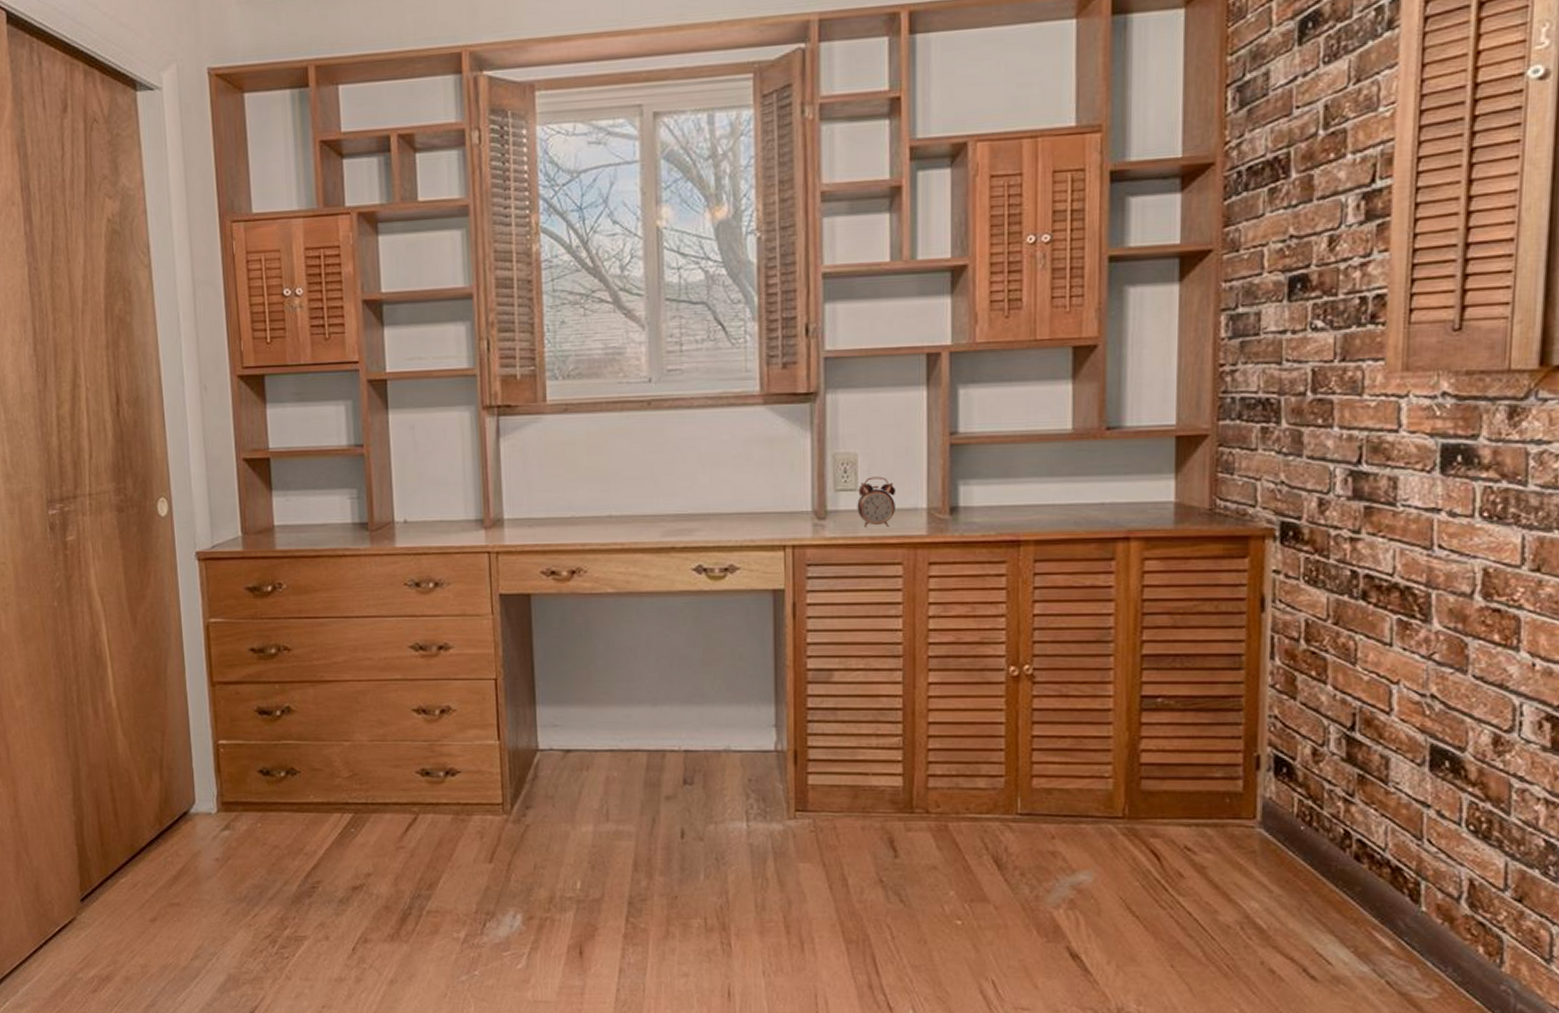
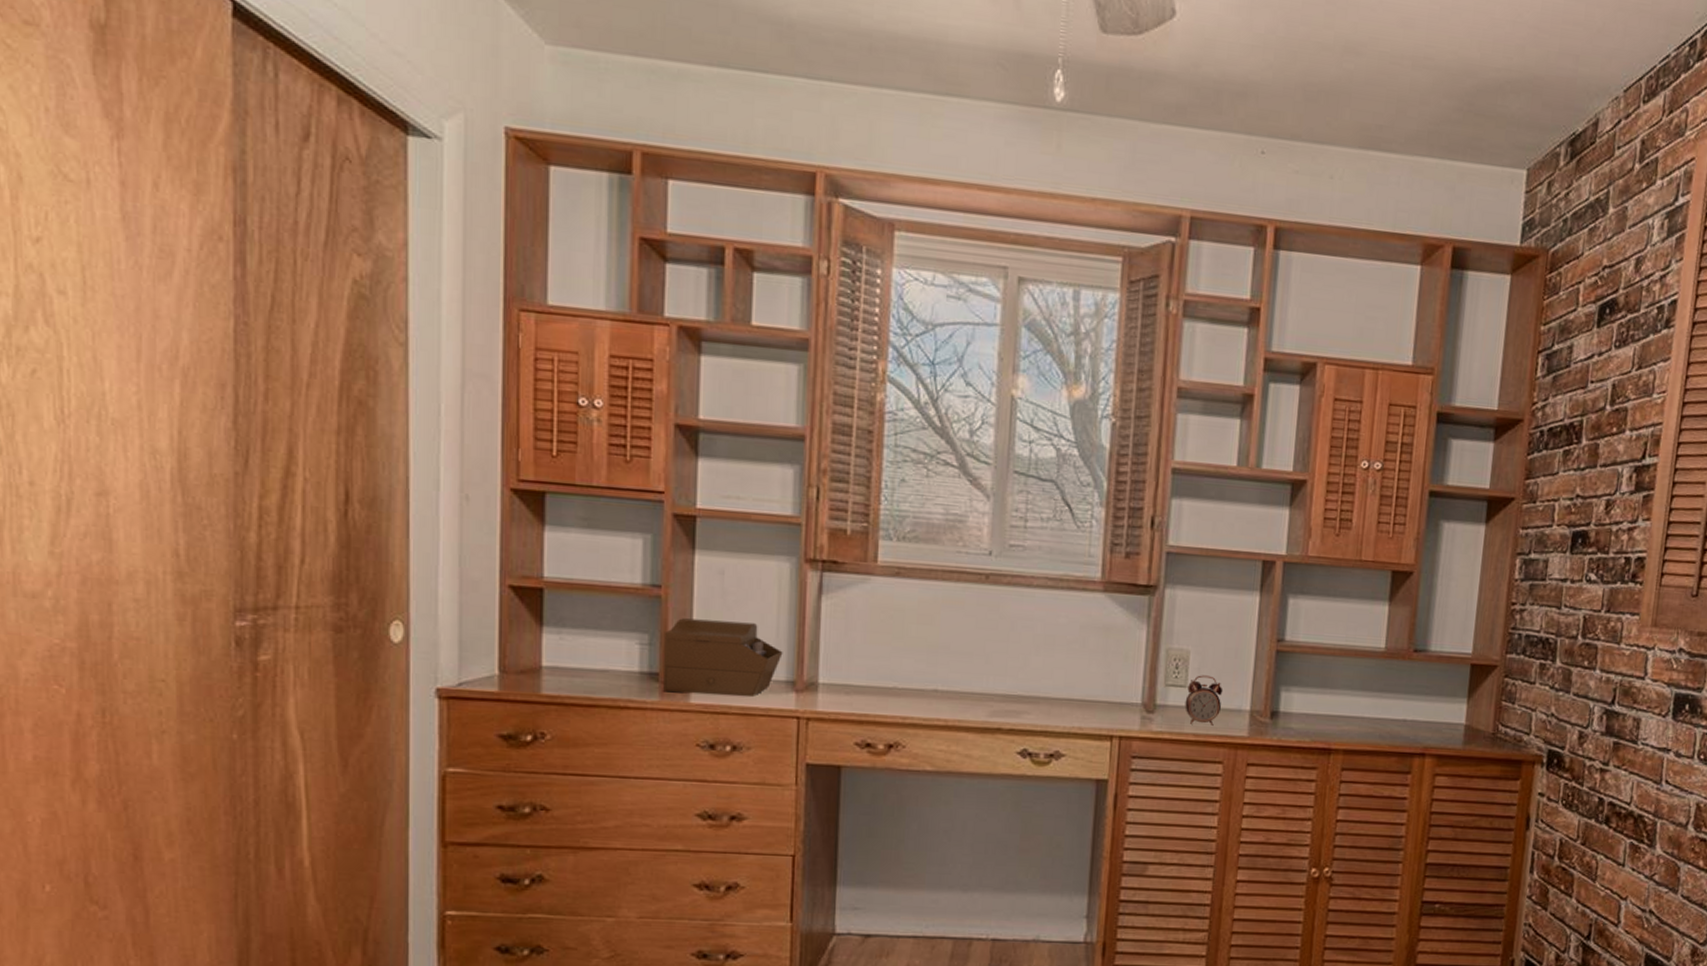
sewing box: none [369,470,471,539] -> present [663,618,783,696]

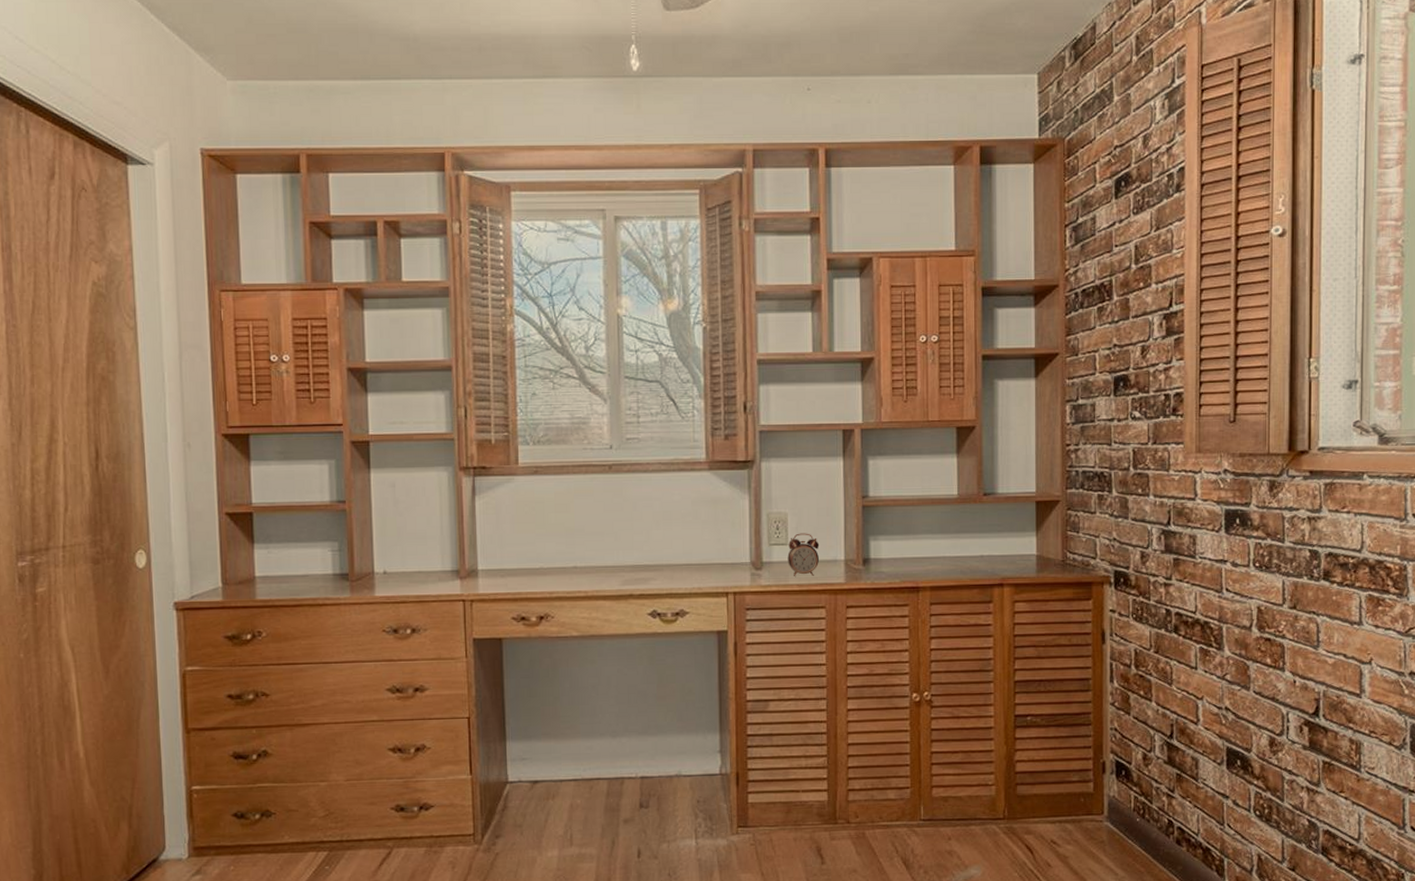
sewing box: present [663,618,783,696] -> none [350,525,447,589]

